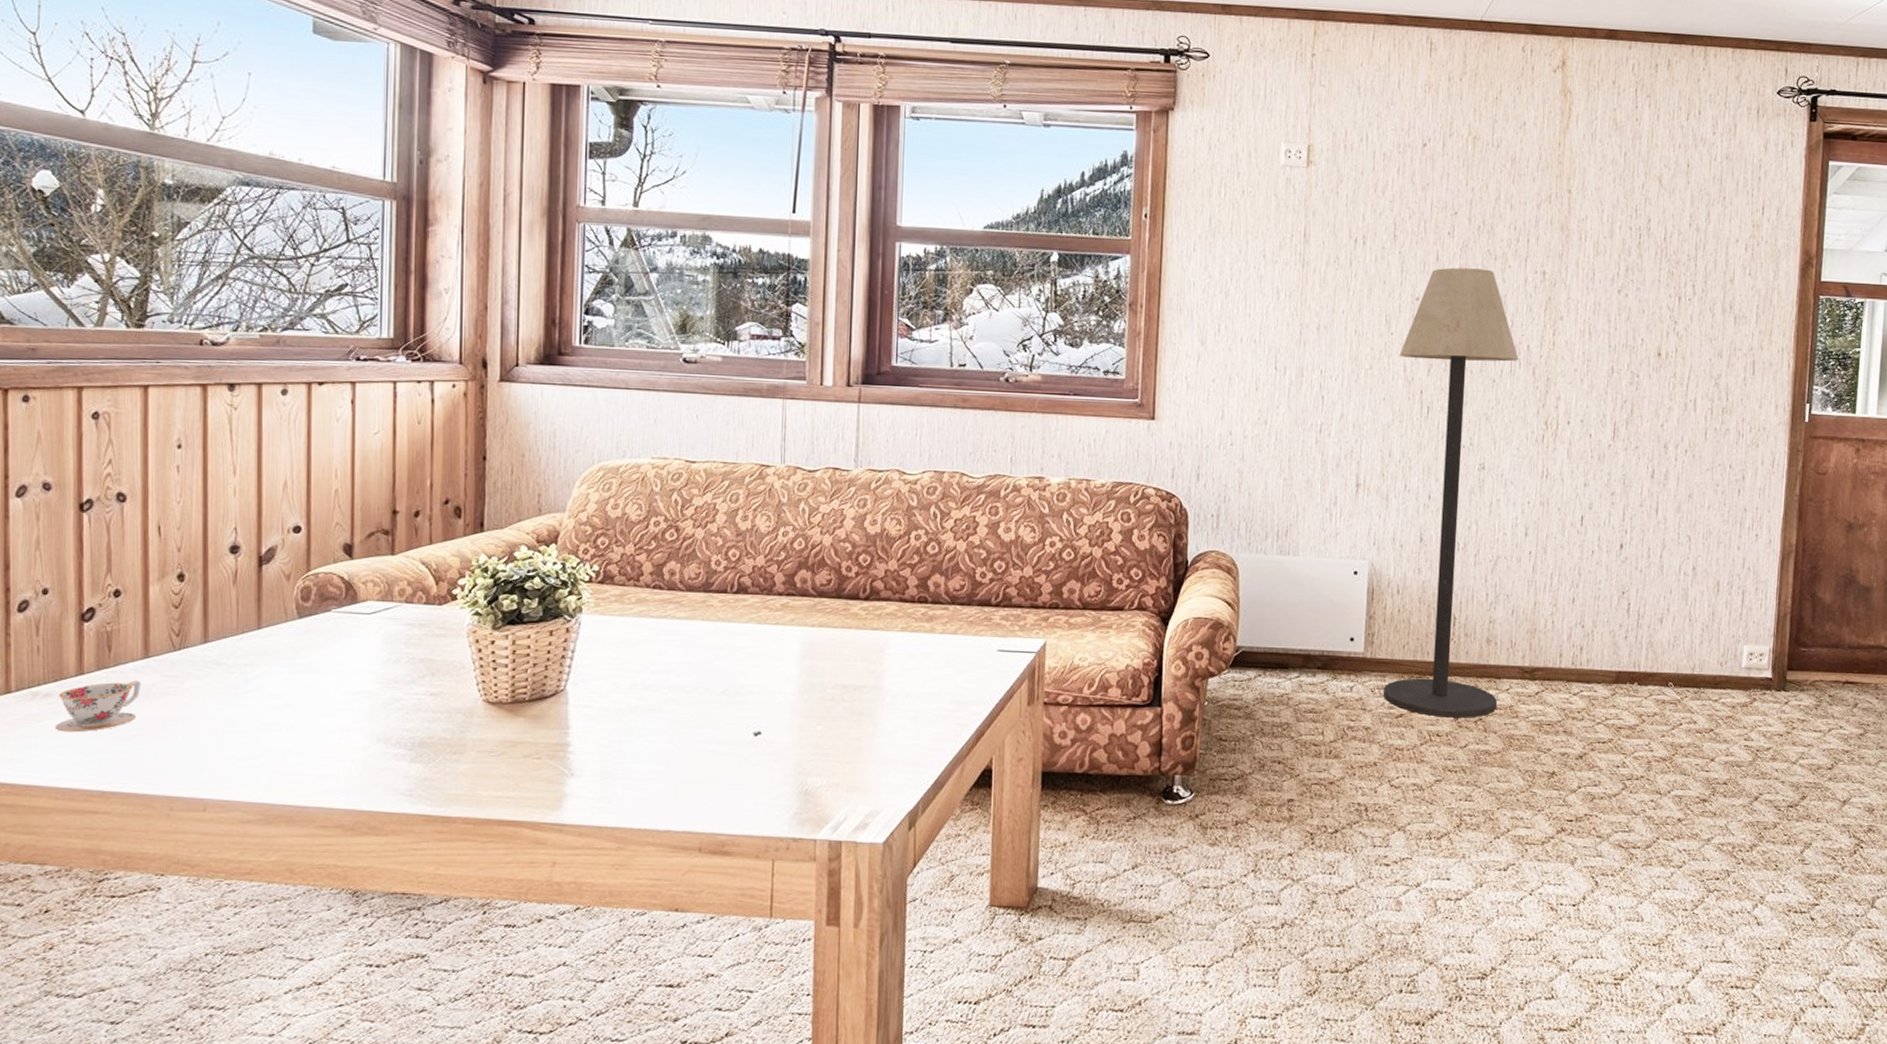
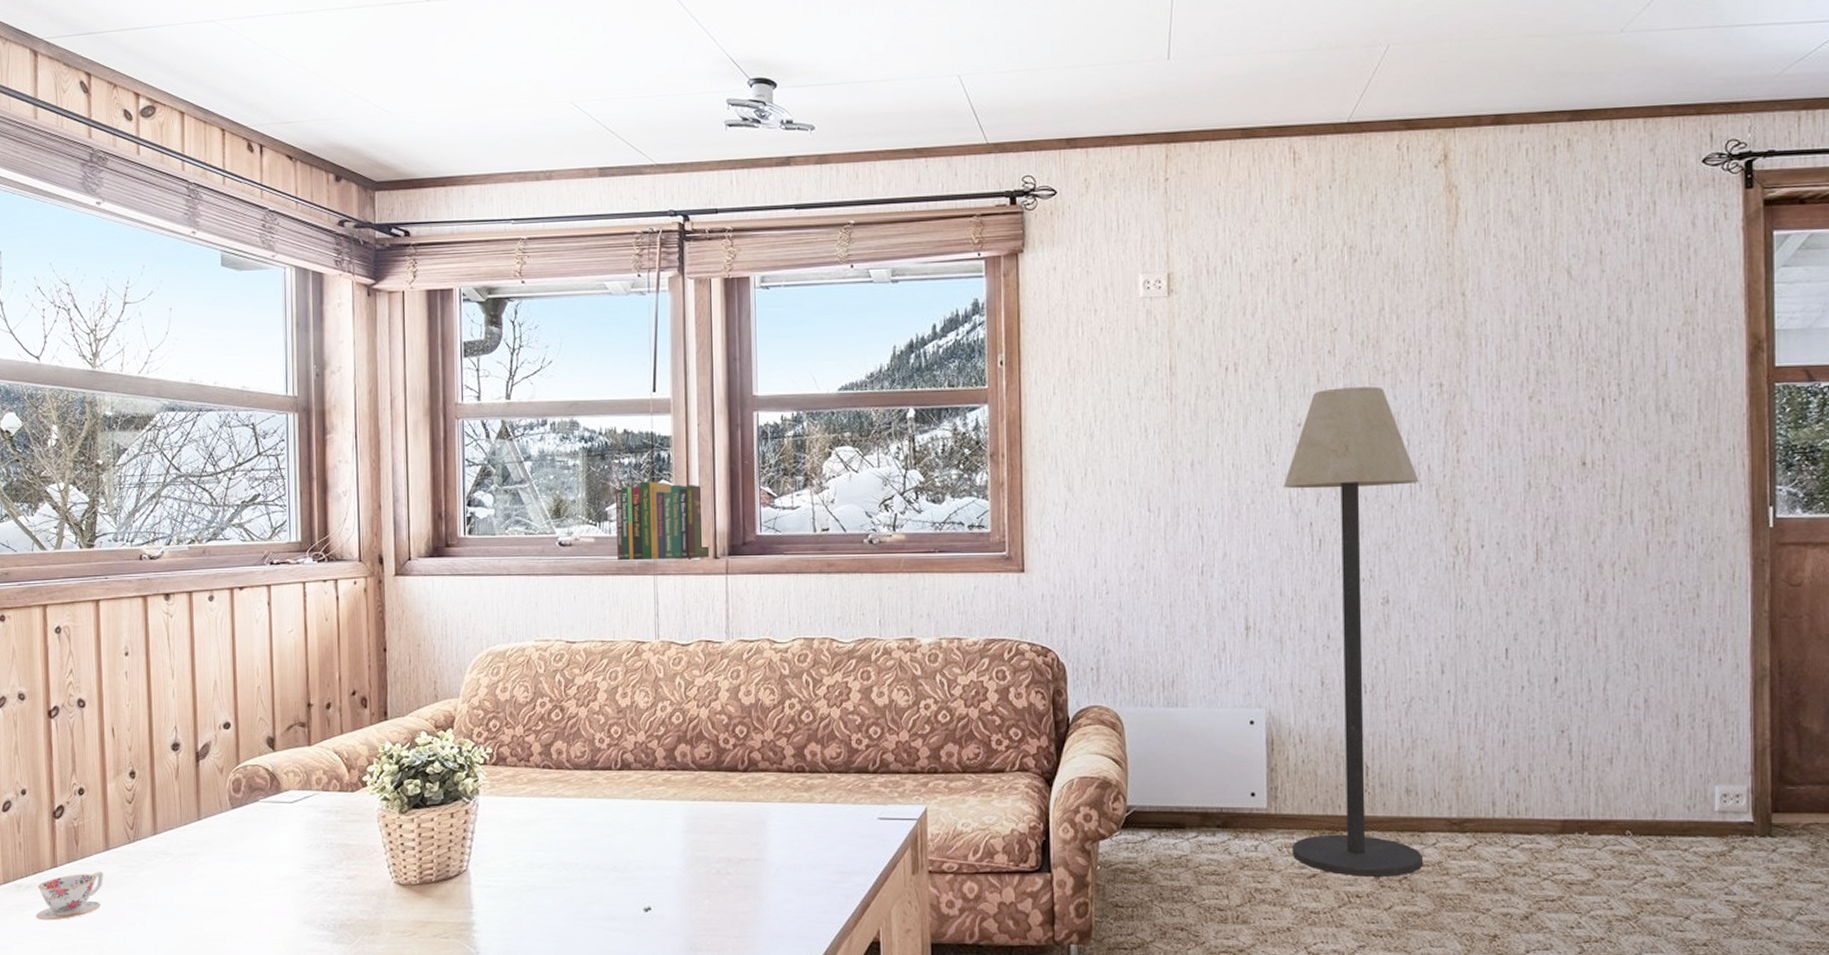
books: none [745,303,843,386] -> present [614,481,710,561]

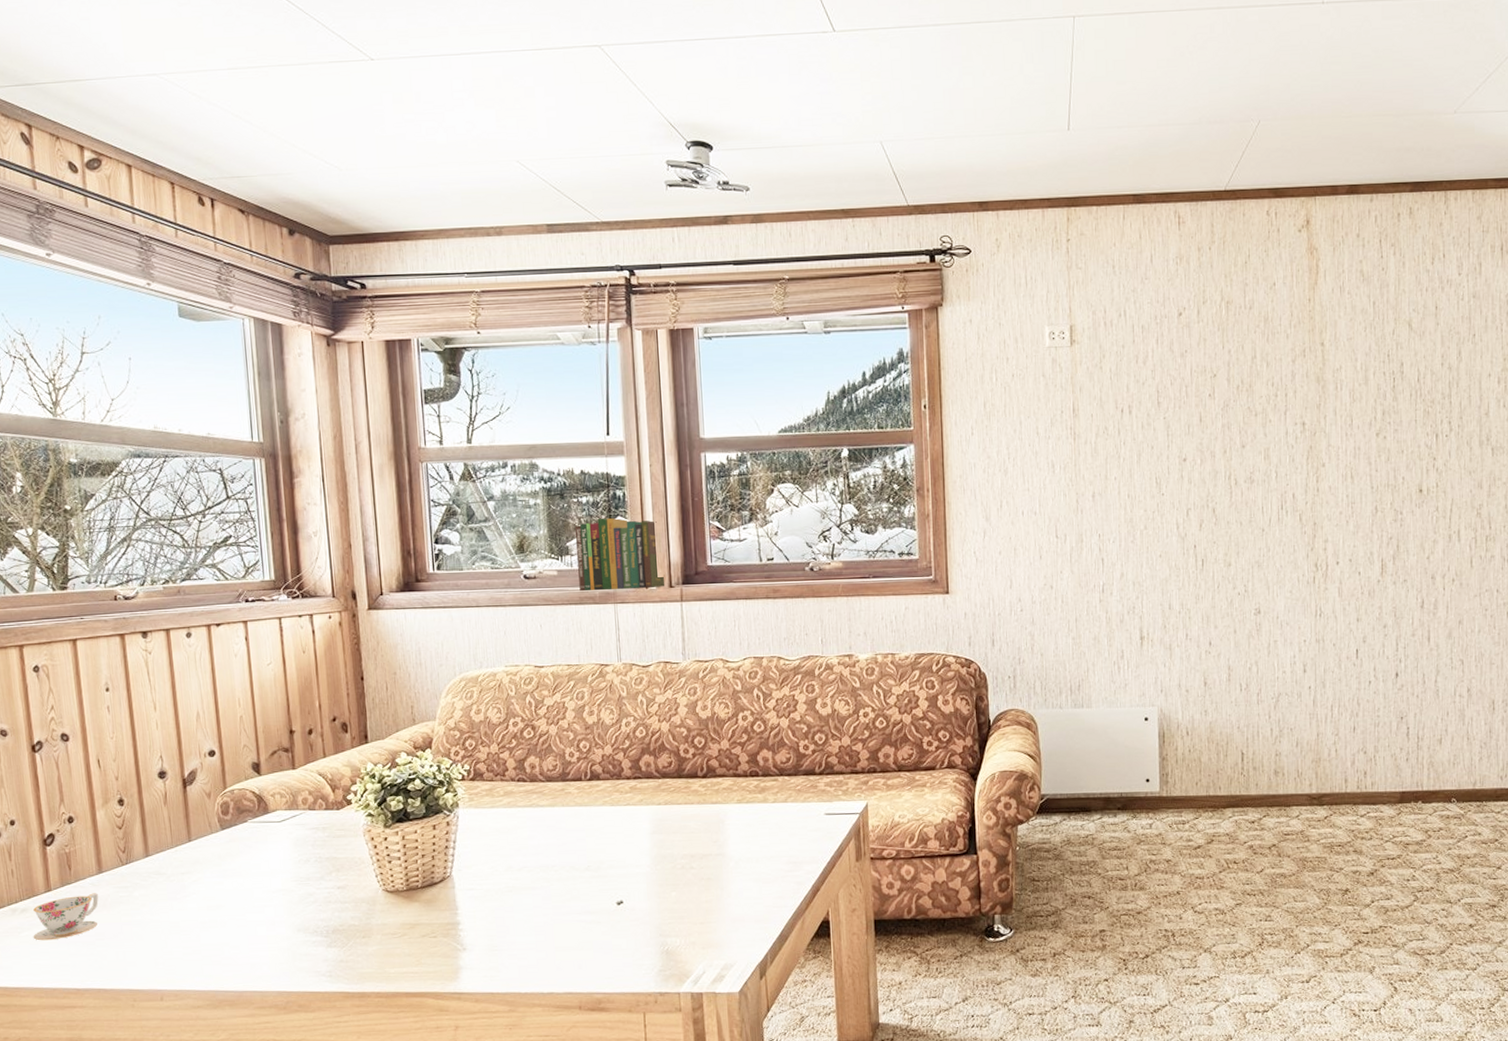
floor lamp: present [1283,386,1423,877] -> none [1171,425,1288,846]

